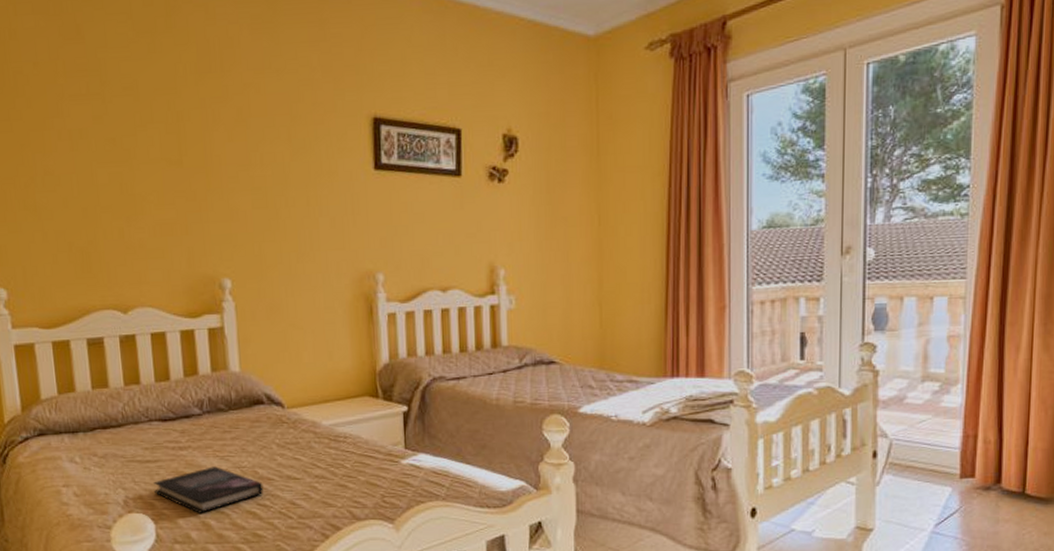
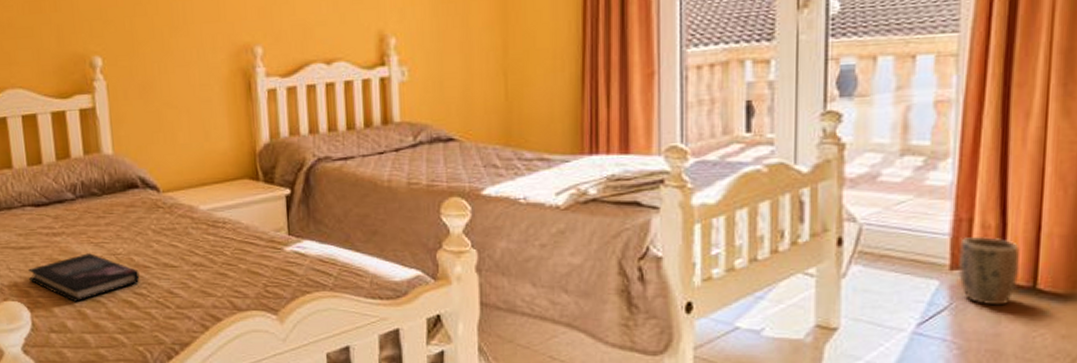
plant pot: none [965,450,1013,508] -> present [957,237,1020,306]

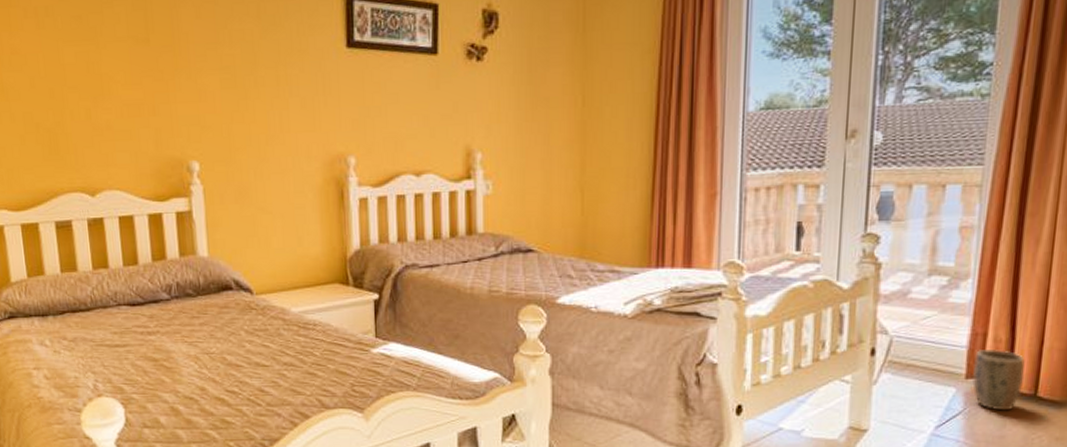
book: present [28,253,140,302] -> none [123,352,232,398]

